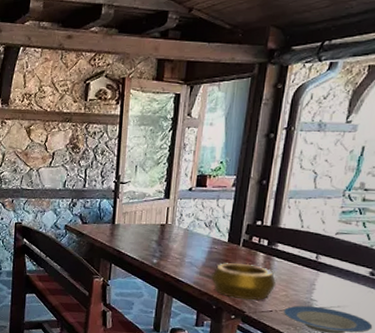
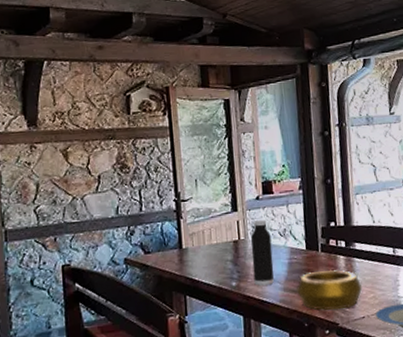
water bottle: none [173,209,197,267] -> present [251,220,274,286]

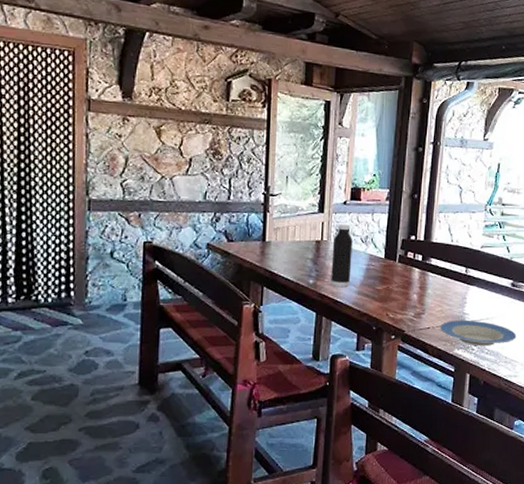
decorative bowl: present [297,269,363,311] -> none [370,280,432,318]

